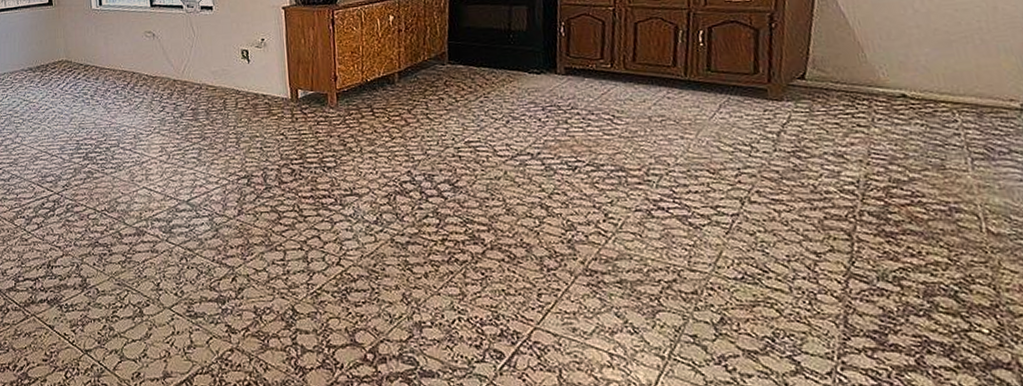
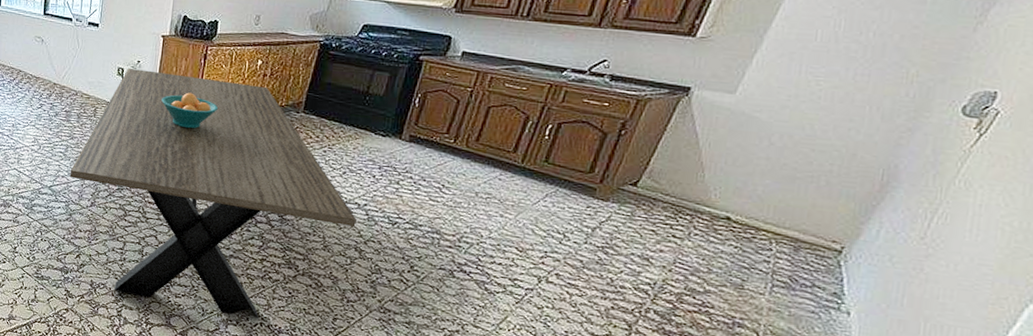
dining table: none [208,43,535,315] -> present [69,68,357,318]
fruit bowl: none [295,63,358,104] -> present [161,92,218,129]

